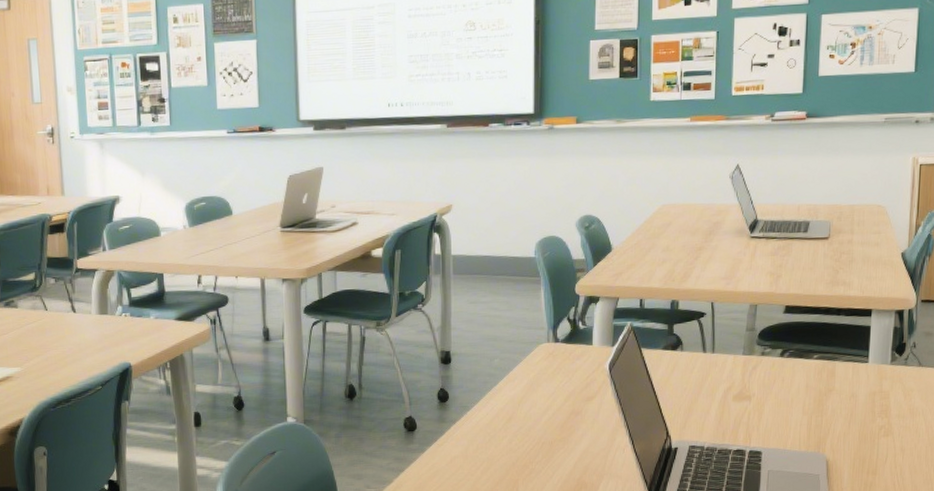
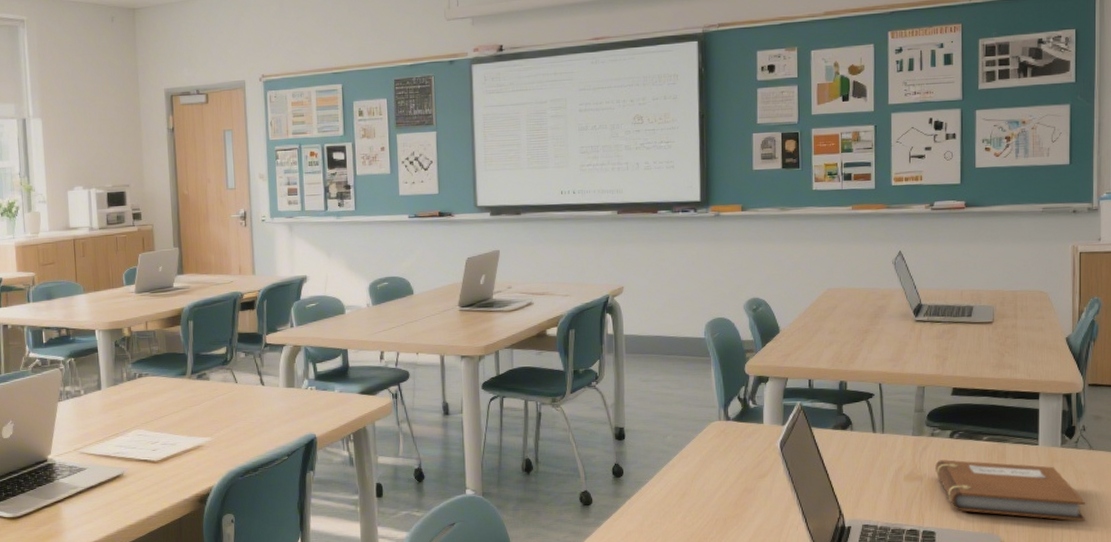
notebook: none [764,379,913,439] -> present [935,459,1086,521]

